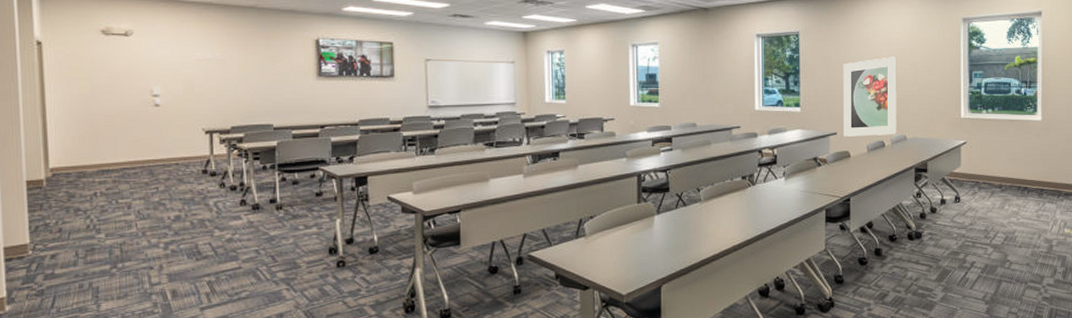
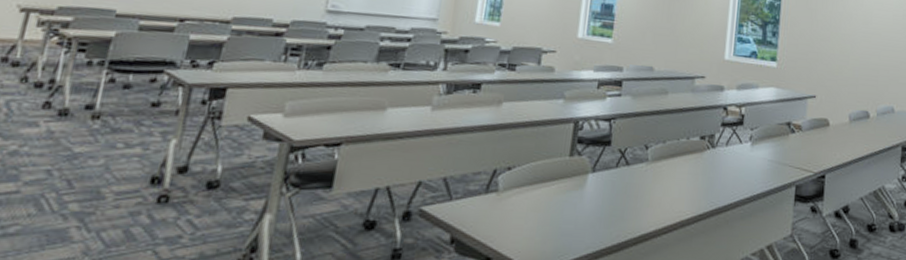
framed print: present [843,57,897,137] -> none [823,17,889,106]

